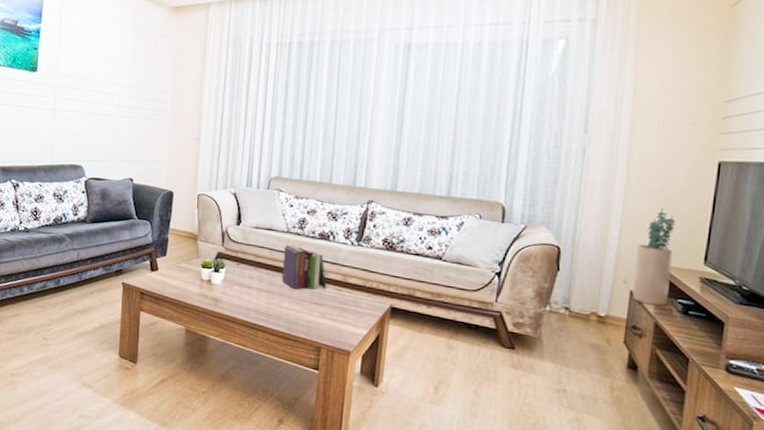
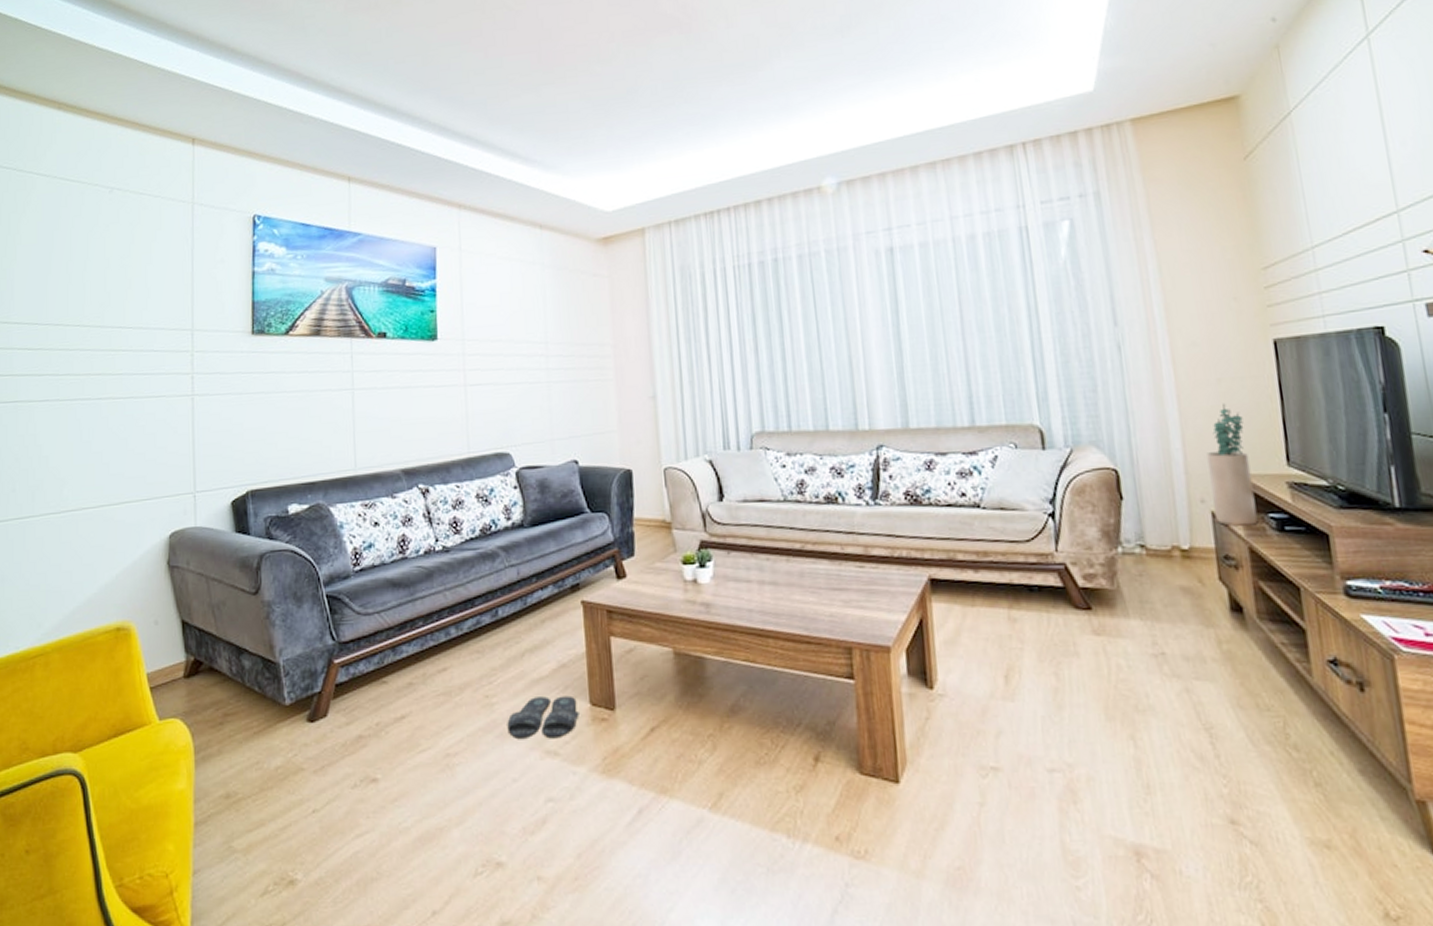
slippers: none [57,345,111,376] -> present [507,695,581,739]
books: present [281,244,327,290] -> none [783,516,846,574]

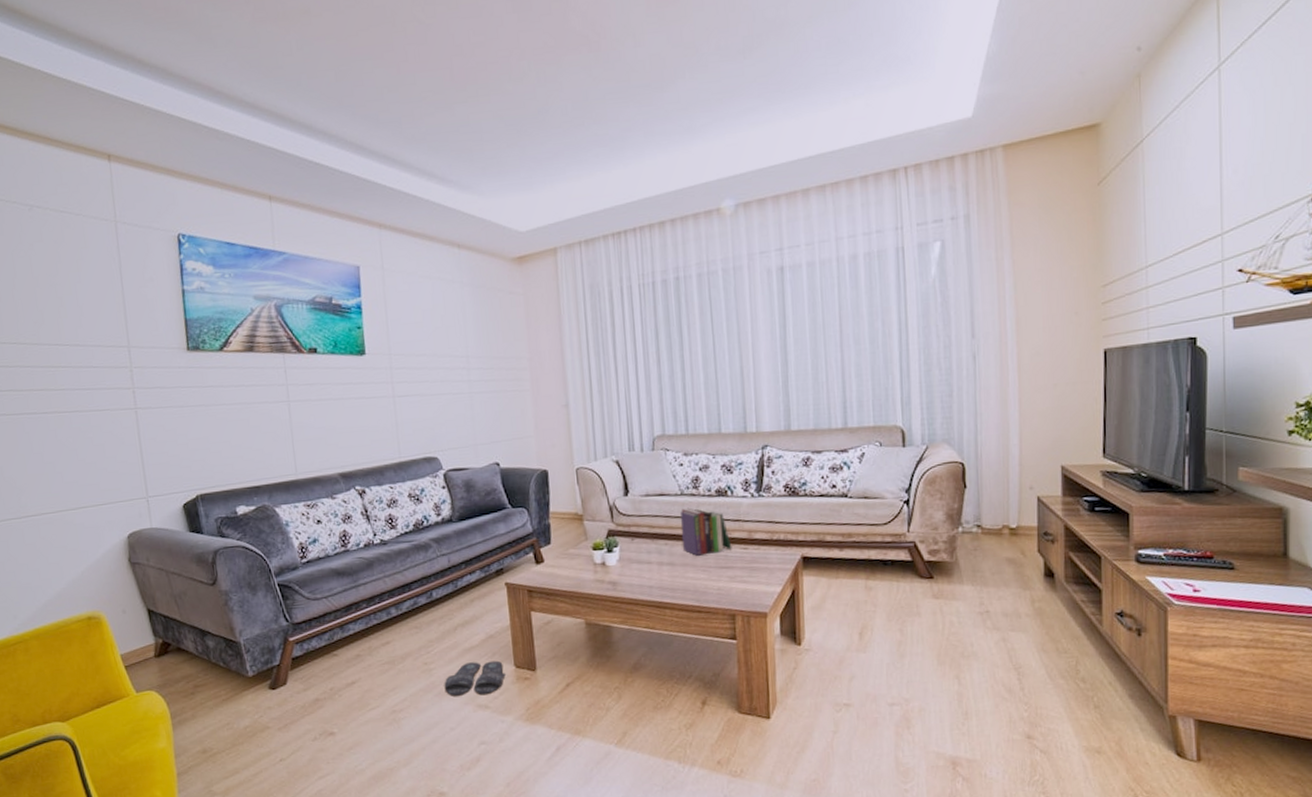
books: none [783,516,846,574] -> present [680,507,732,556]
vase: present [1206,403,1258,528] -> none [1038,405,1074,509]

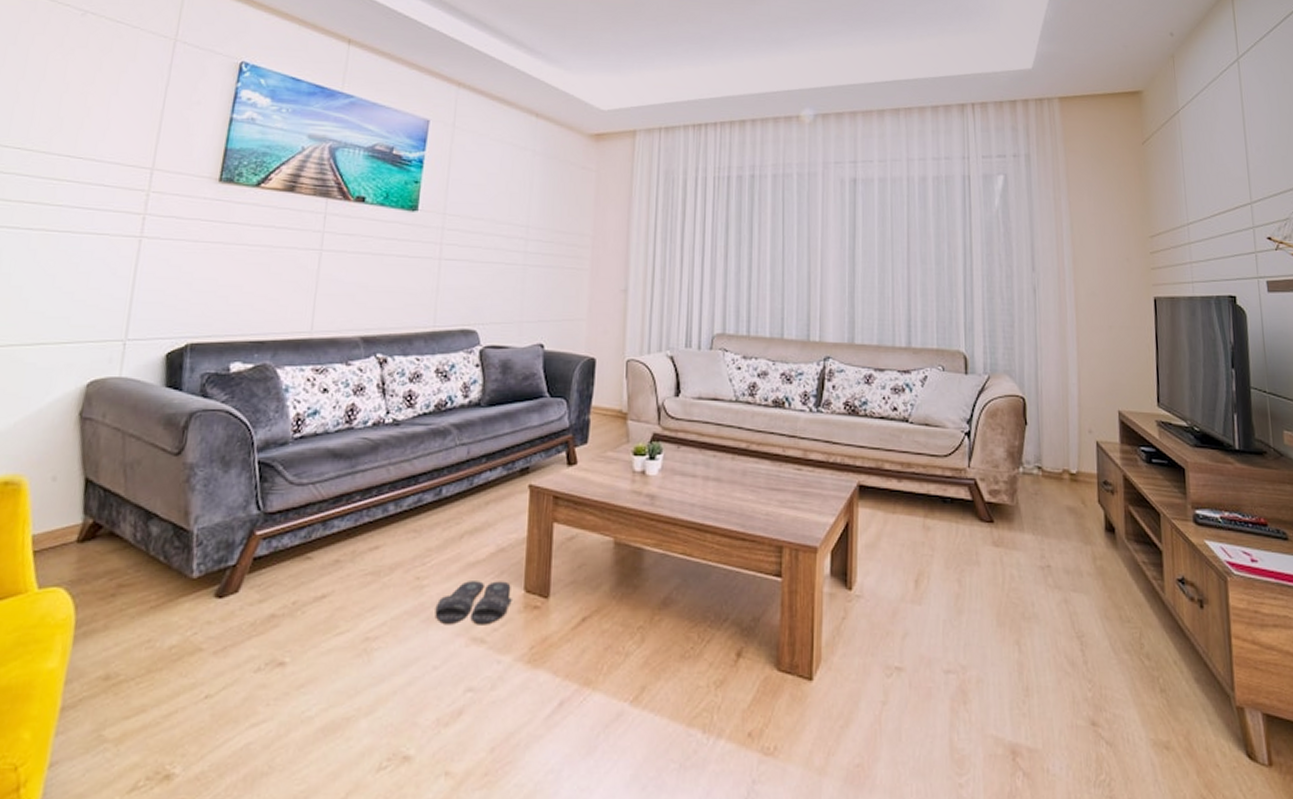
books: present [680,507,732,556] -> none [731,416,785,473]

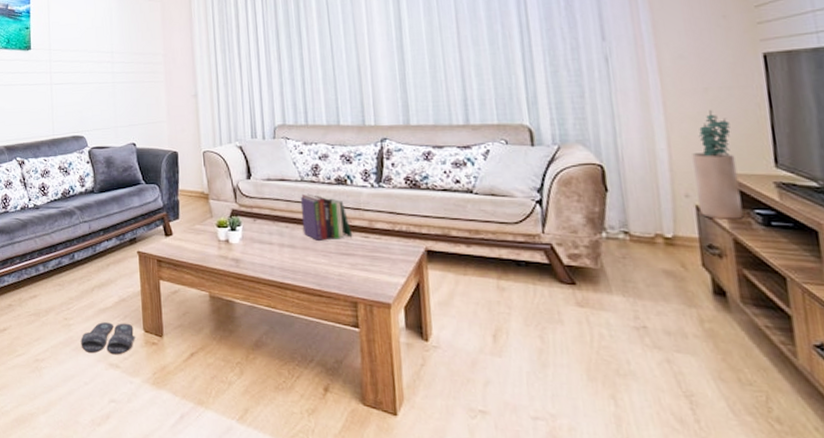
books: none [731,416,785,473] -> present [300,193,353,241]
vase: none [1096,347,1132,457] -> present [692,109,744,221]

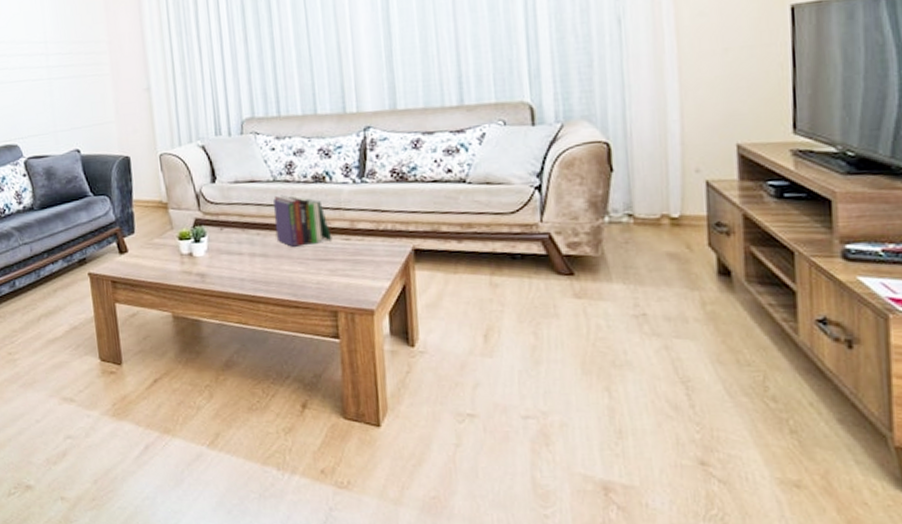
slippers: present [80,322,136,355] -> none [28,353,92,388]
vase: present [692,109,744,221] -> none [706,72,756,196]

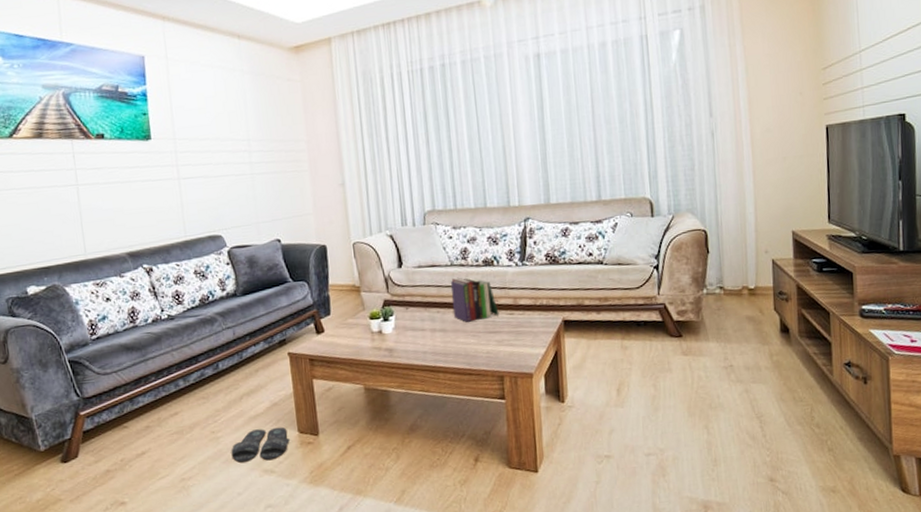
slippers: none [28,353,92,388] -> present [231,427,291,463]

